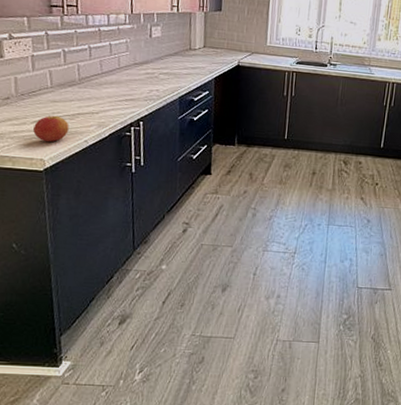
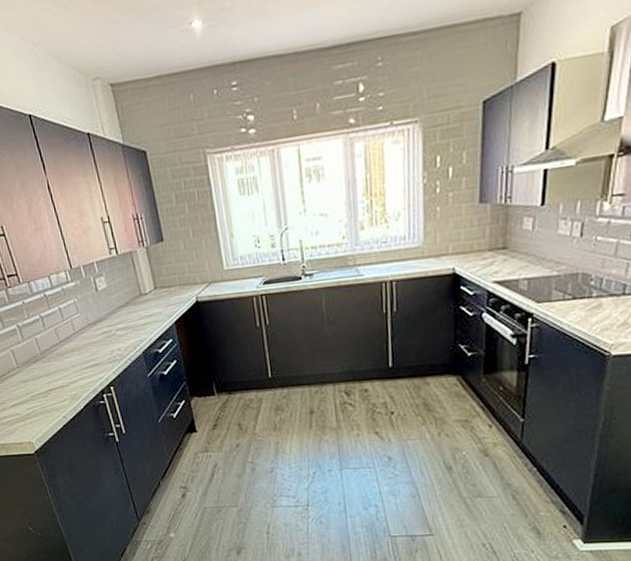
apple: present [33,116,69,143] -> none [13,396,46,425]

